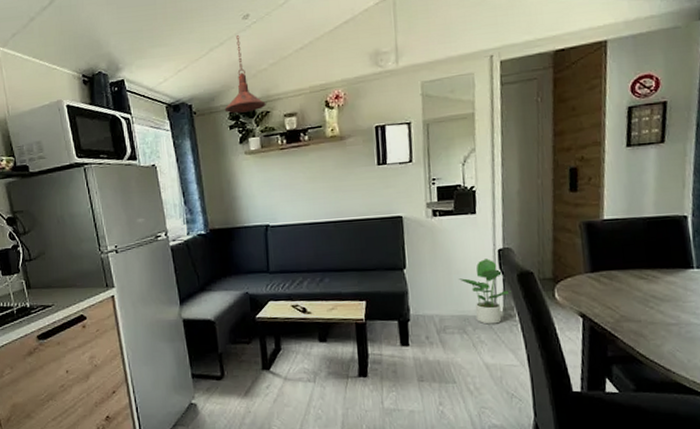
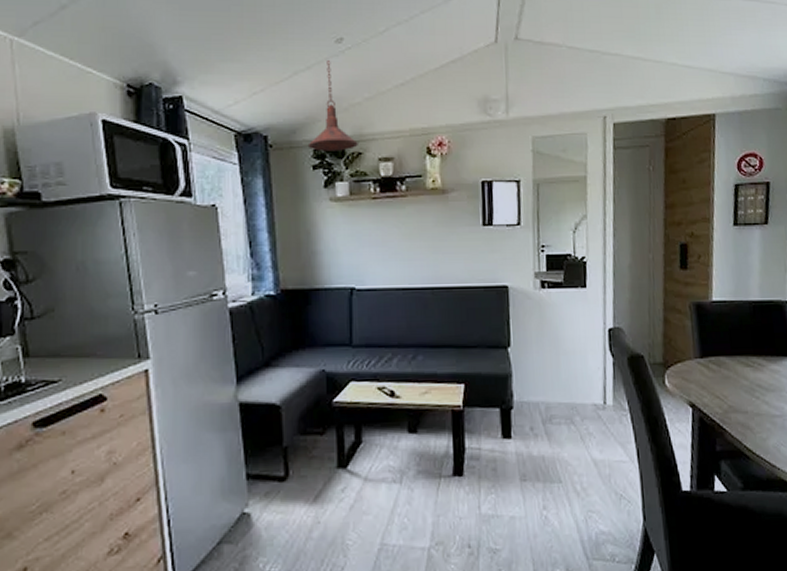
potted plant: present [459,259,511,325] -> none [567,339,621,414]

